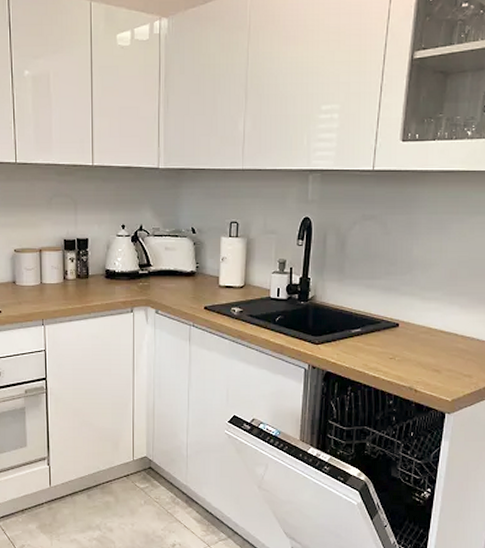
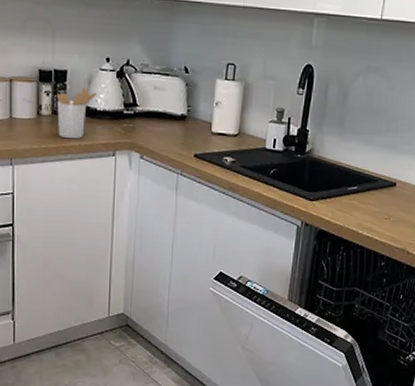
utensil holder: none [79,252,115,299] -> present [56,87,97,139]

